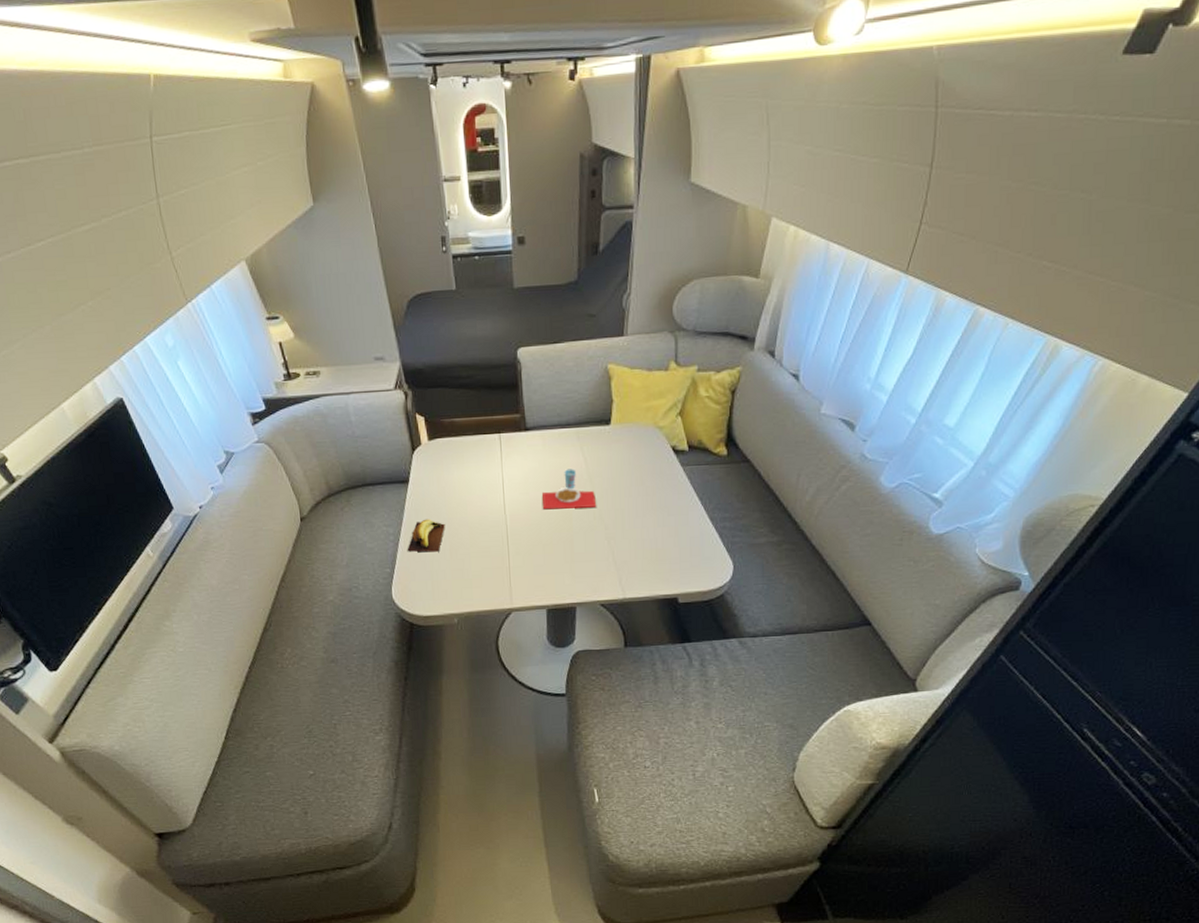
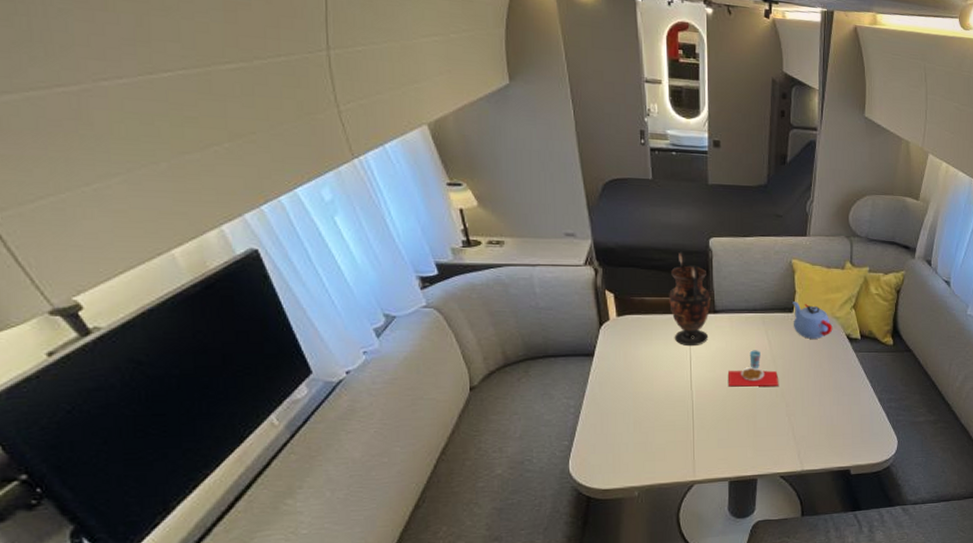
banana: present [407,518,445,552] -> none [588,392,630,425]
vase: none [478,366,521,468] -> present [669,251,711,347]
teapot: none [609,412,656,453] -> present [792,302,833,339]

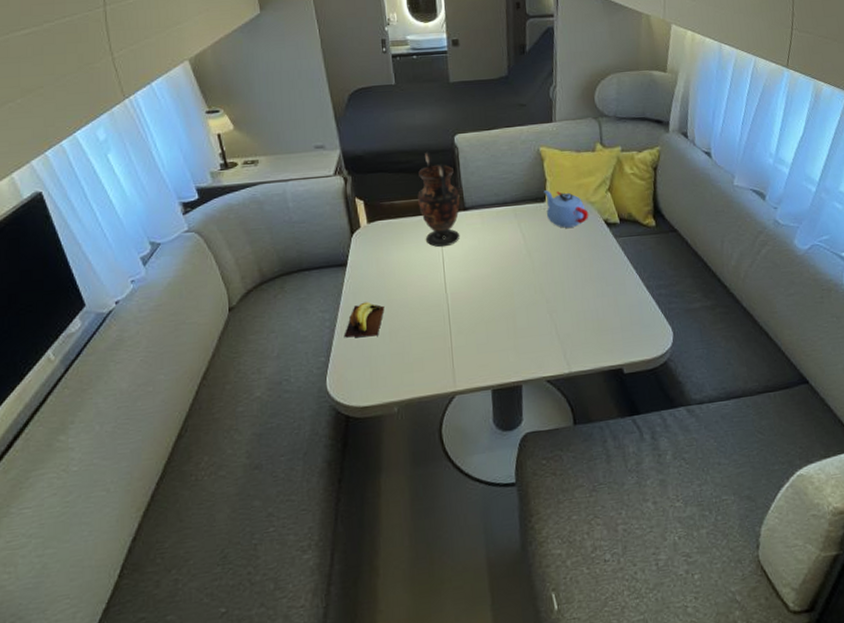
banana: none [588,392,630,425] -> present [344,301,385,338]
place setting: present [728,350,779,387] -> none [483,245,537,286]

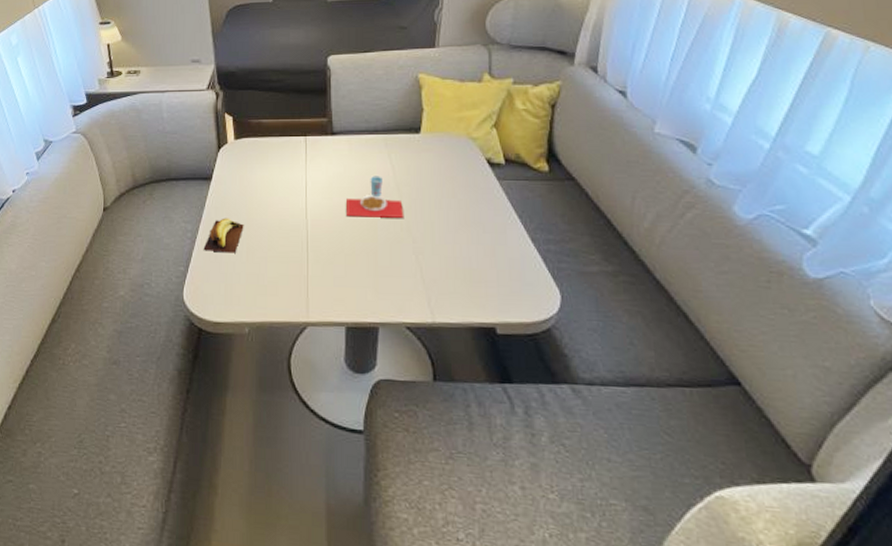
vase: present [418,151,460,247] -> none [286,71,328,171]
place setting: none [483,245,537,286] -> present [347,176,405,218]
teapot: present [544,190,589,228] -> none [419,121,469,163]

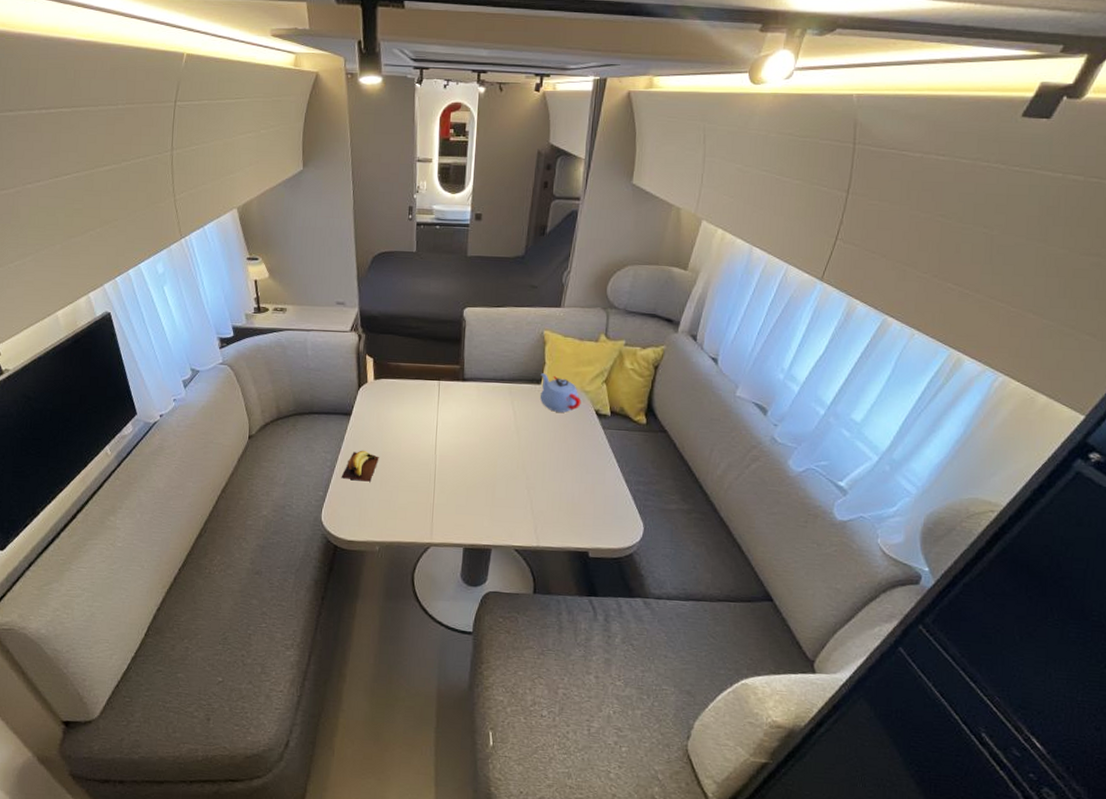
place setting: present [347,176,405,218] -> none [471,419,521,458]
teapot: none [419,121,469,163] -> present [540,373,581,413]

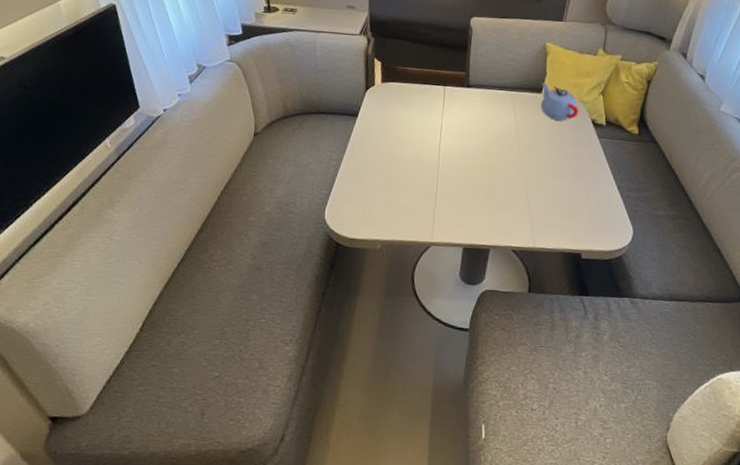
banana: present [341,450,379,482] -> none [345,150,384,182]

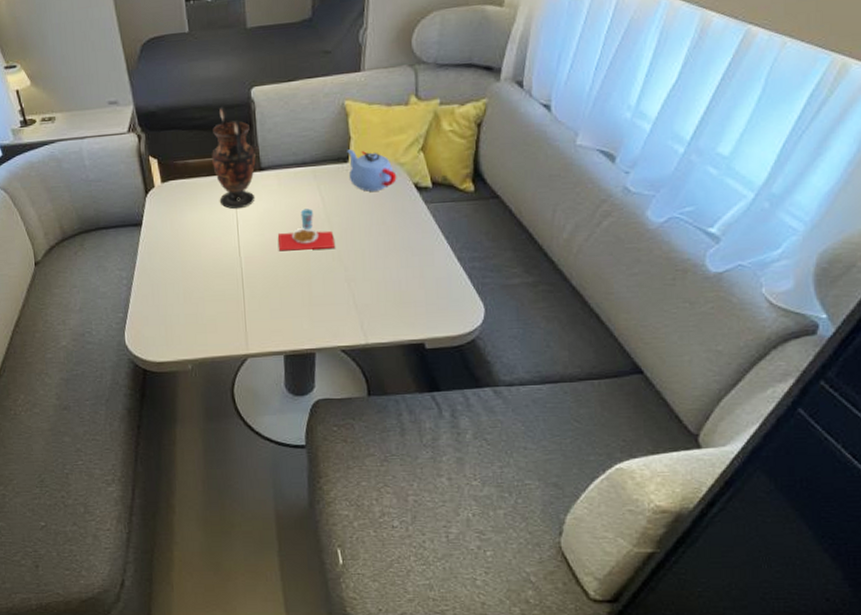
vase: none [428,28,466,117] -> present [212,106,256,209]
place setting: none [473,125,521,162] -> present [278,208,336,251]

